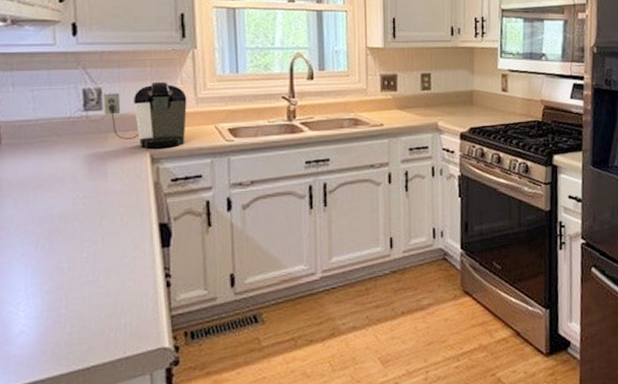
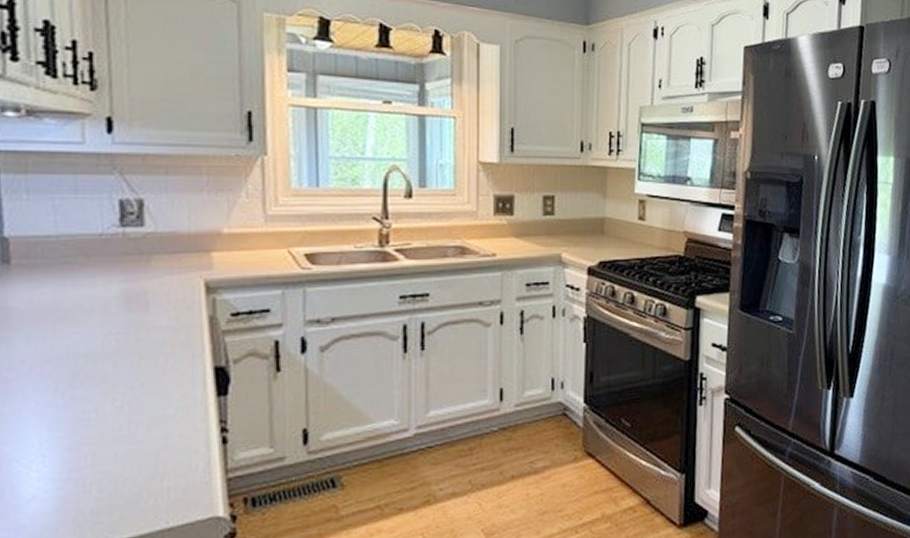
coffee maker: present [103,81,187,149] -> none [145,193,254,276]

